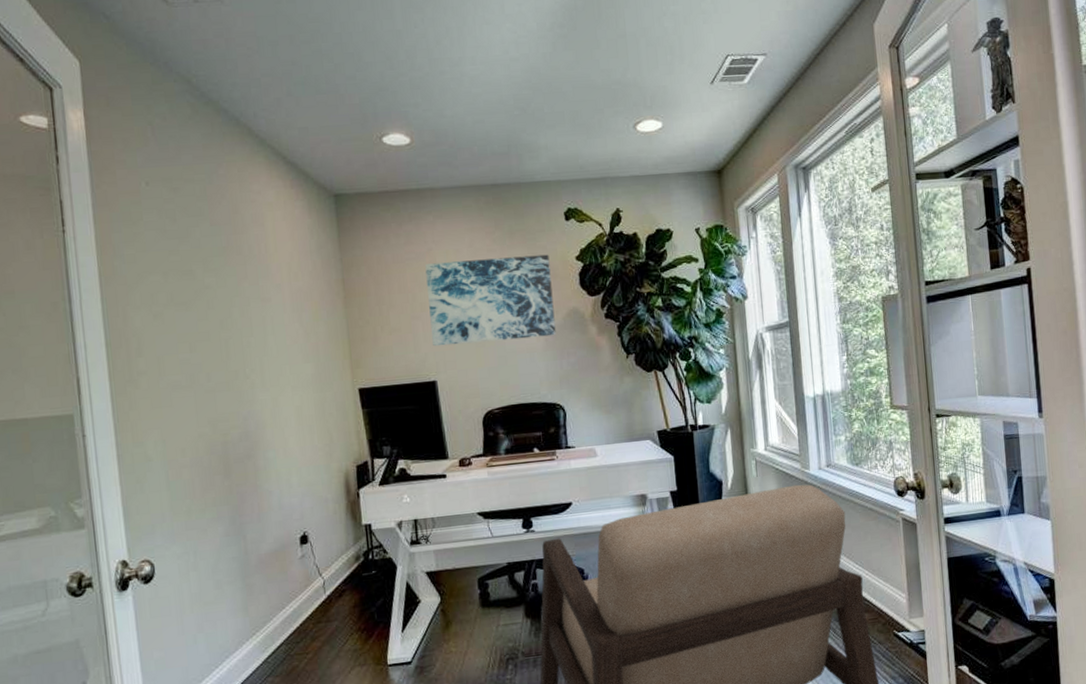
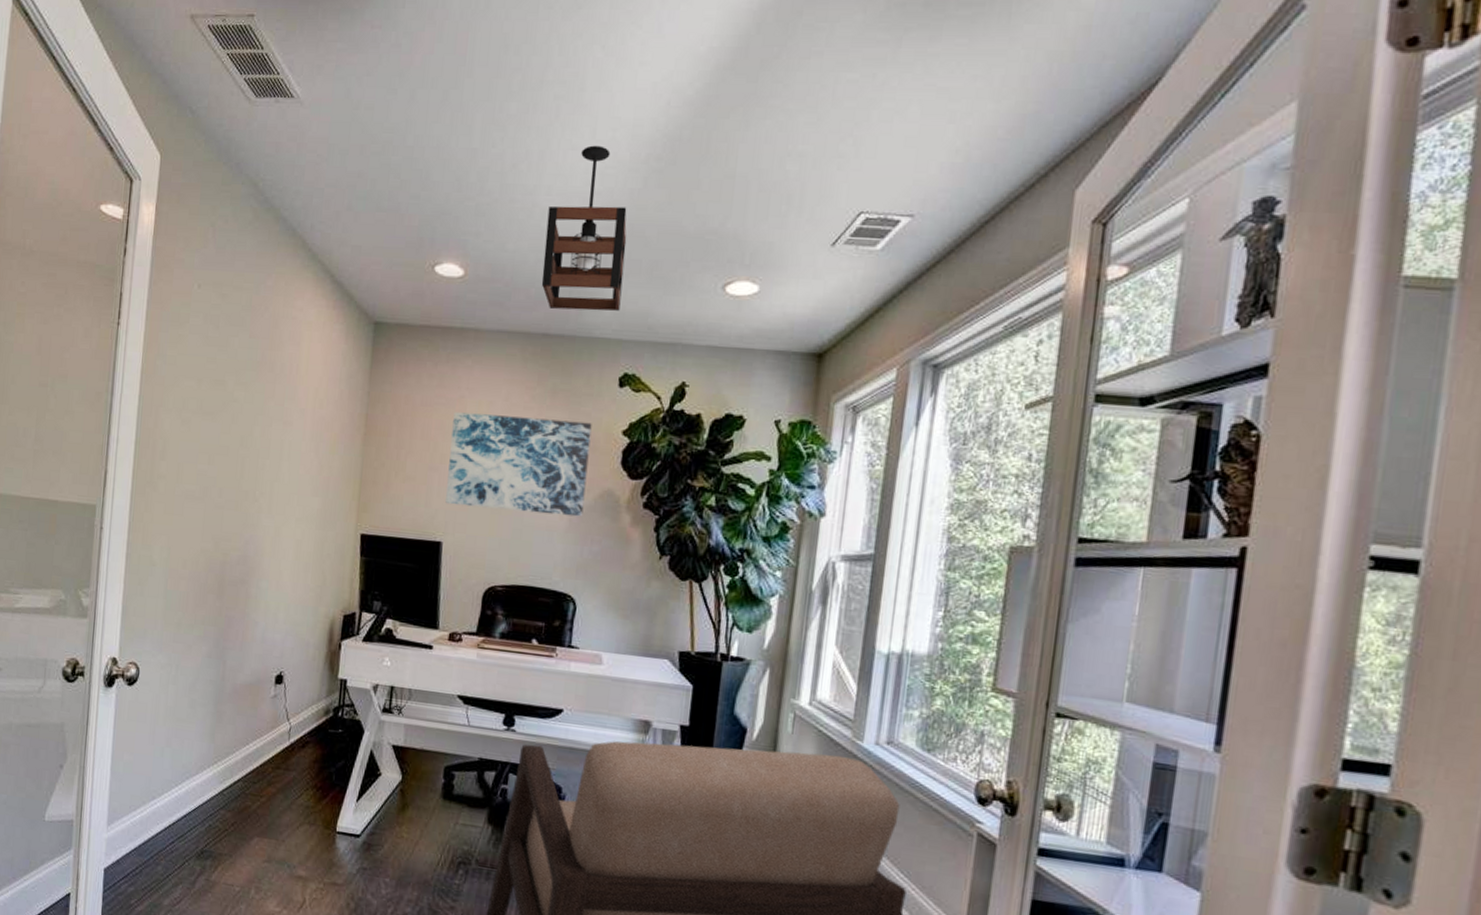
pendant light: none [475,19,554,162] -> present [541,145,627,311]

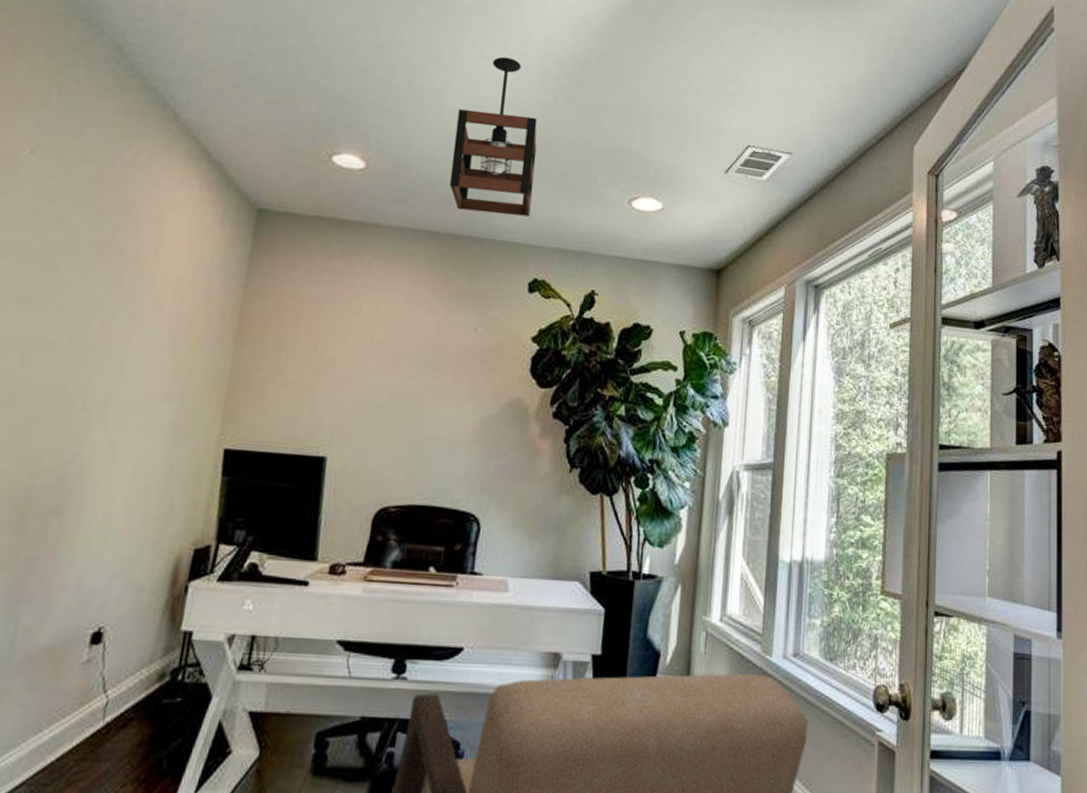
wall art: present [445,412,592,517] -> none [333,311,500,428]

